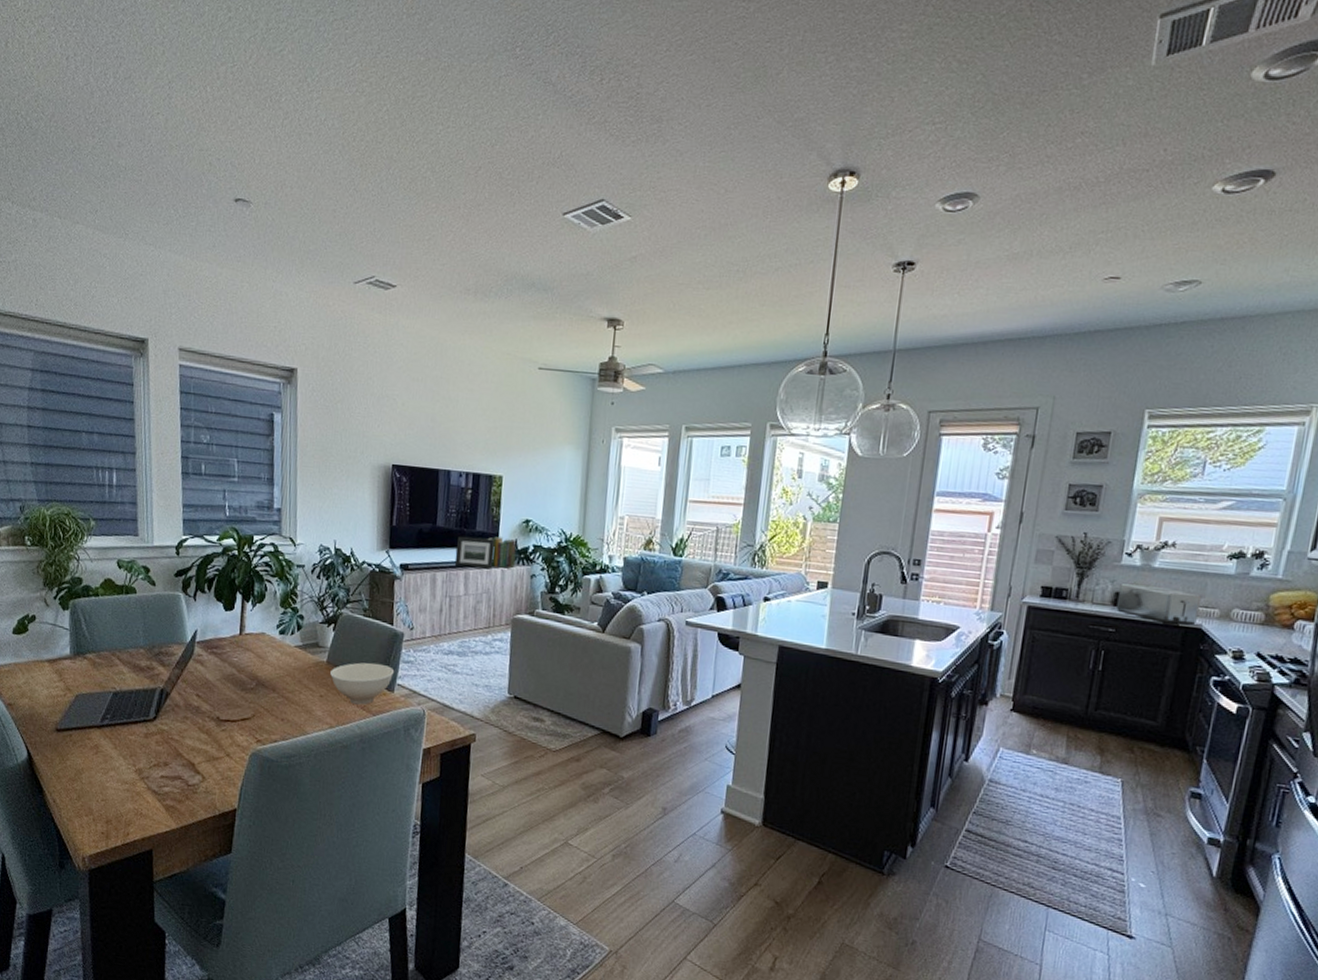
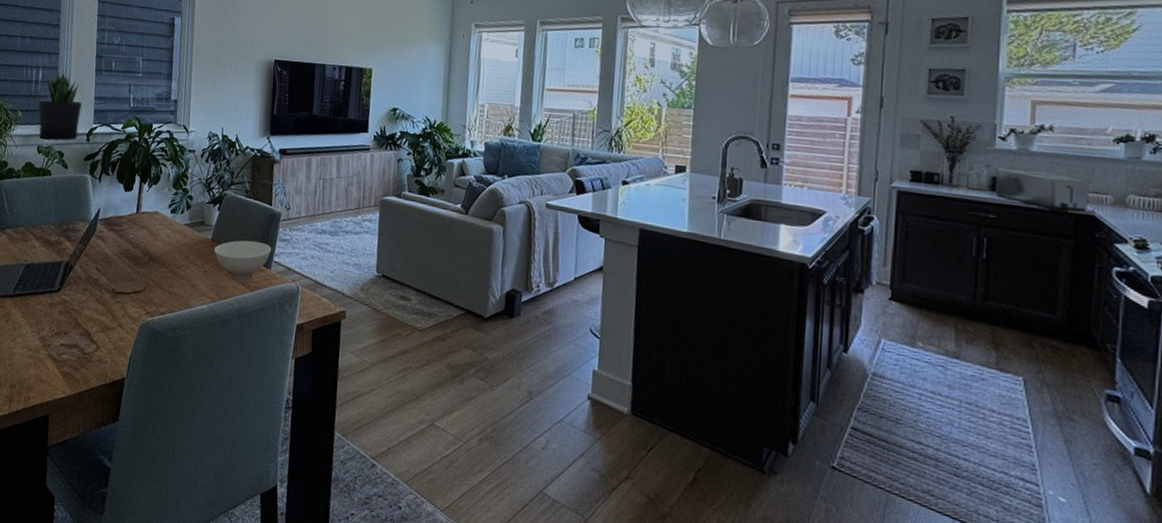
planter: none [114,472,168,555] -> present [38,70,82,141]
picture frame: present [454,536,495,570] -> none [328,123,365,154]
books: present [488,536,517,569] -> none [359,123,385,153]

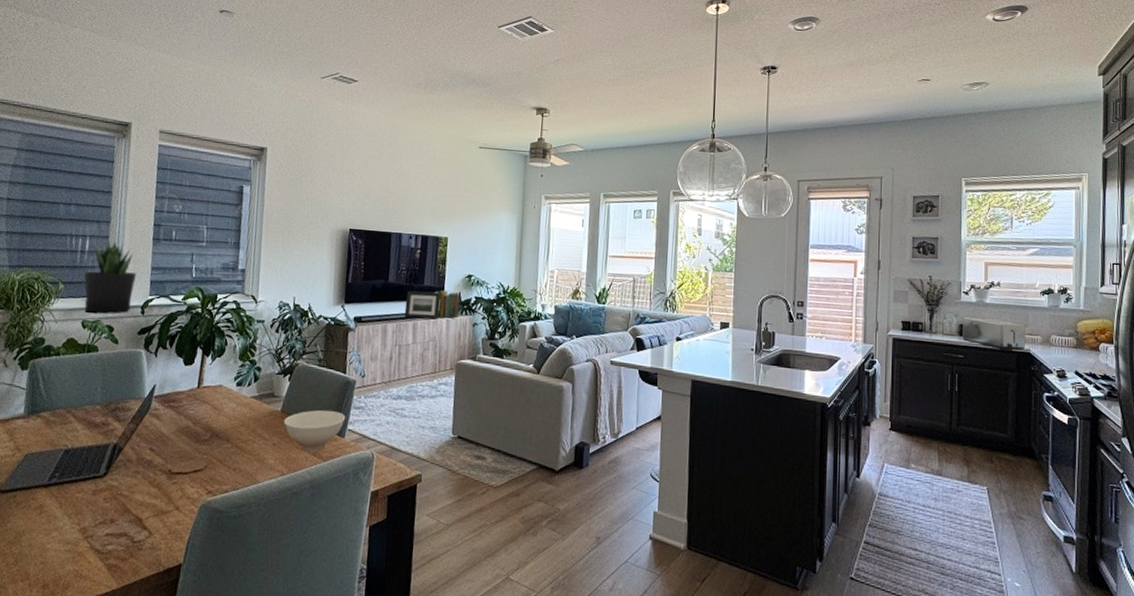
picture frame: none [328,123,365,154] -> present [404,290,441,320]
books: none [359,123,385,153] -> present [435,290,461,319]

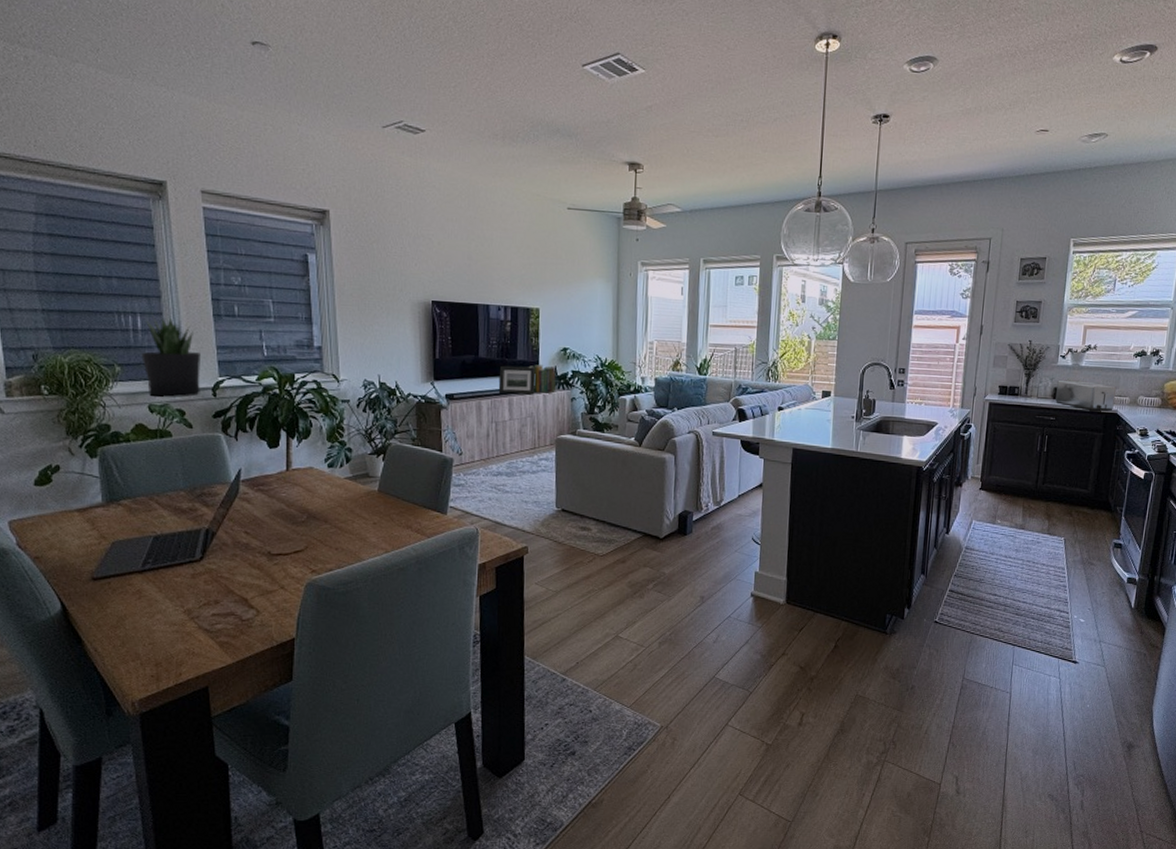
bowl: present [284,410,346,451] -> none [383,488,446,529]

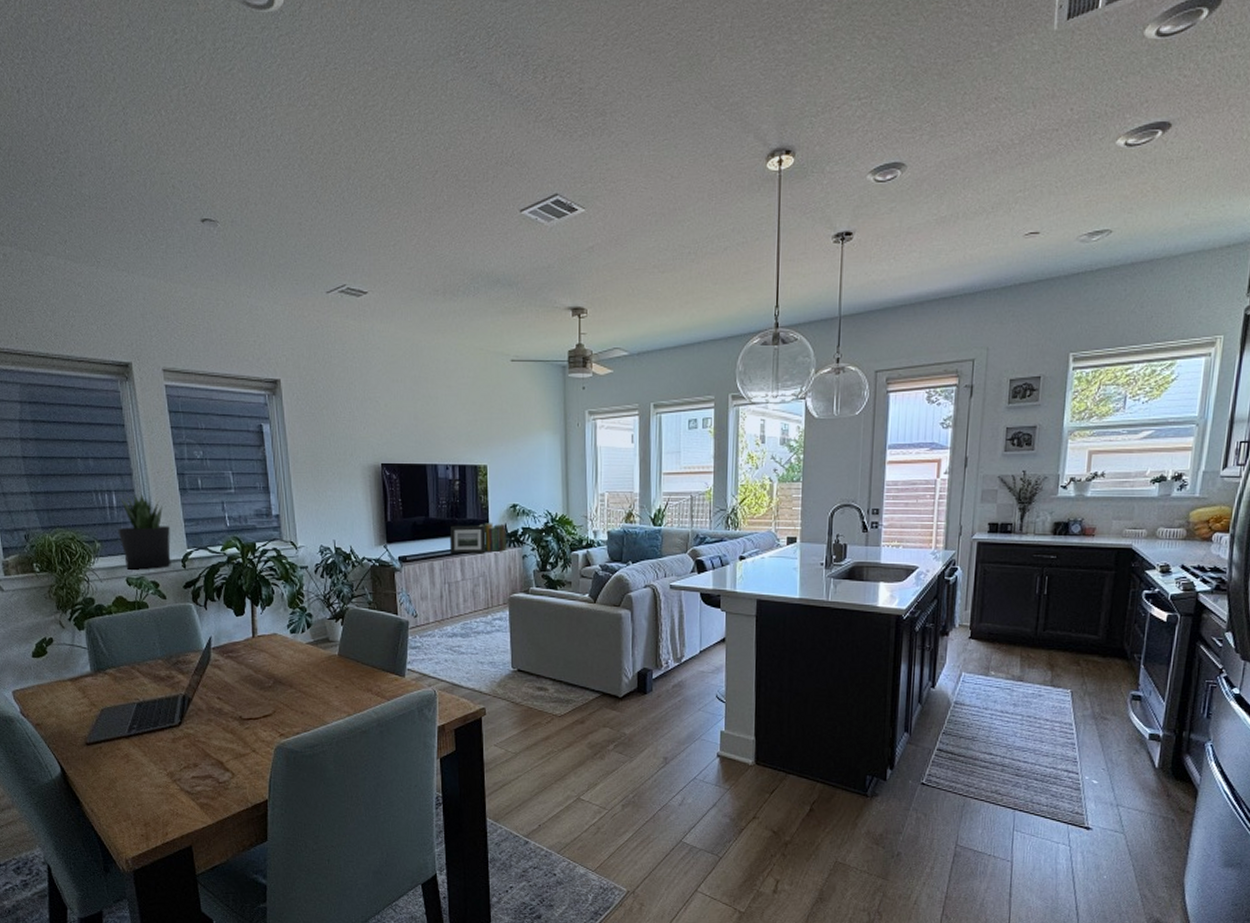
toaster: present [1055,380,1117,411] -> none [1056,513,1131,546]

